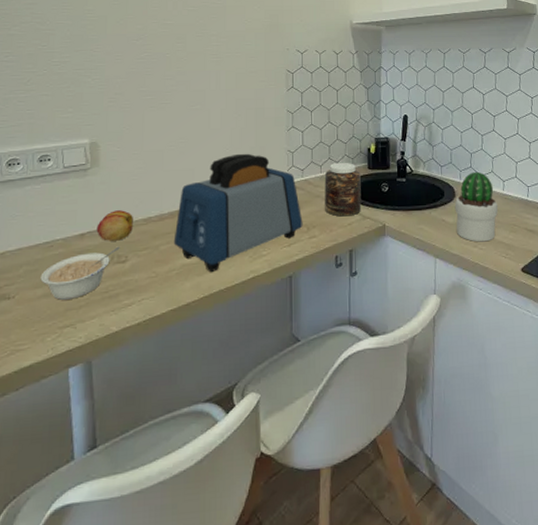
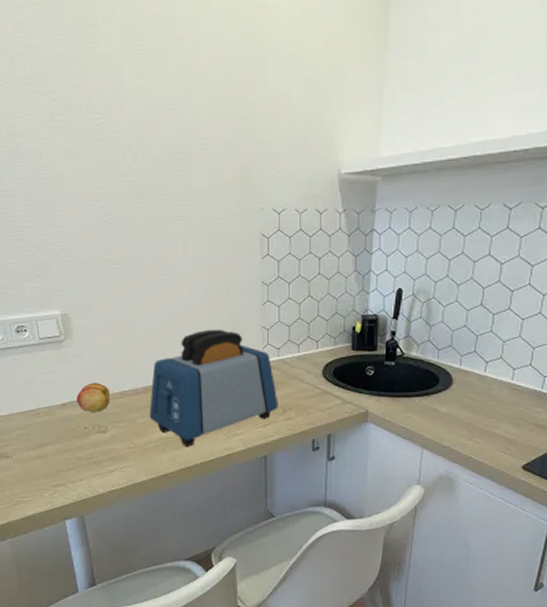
legume: present [40,246,120,300] -> none [32,417,100,462]
jar: present [324,162,362,217] -> none [302,341,343,400]
potted cactus: present [454,171,499,242] -> none [450,357,504,435]

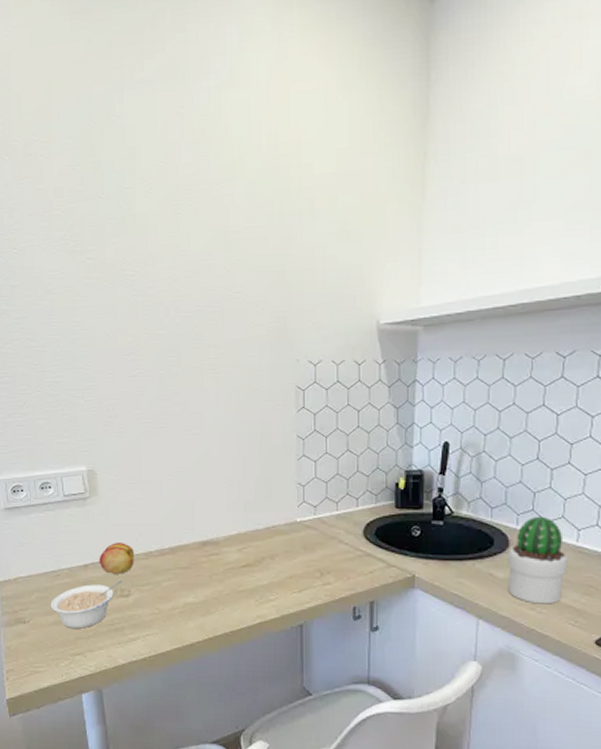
legume: none [32,417,100,462] -> present [50,579,123,629]
toaster: present [149,329,279,448] -> none [175,485,315,614]
potted cactus: none [450,357,504,435] -> present [507,516,569,604]

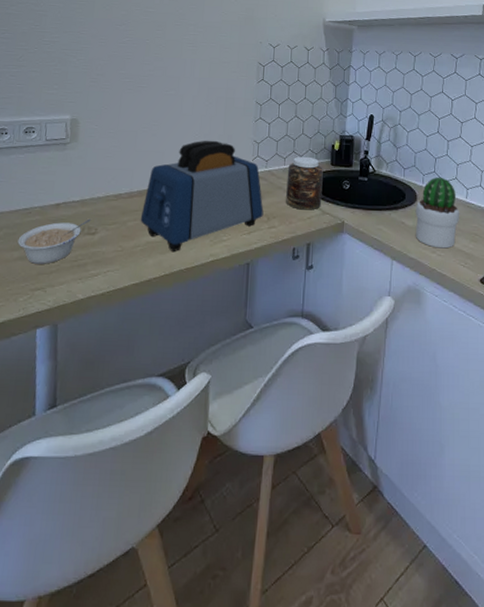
fruit: present [99,543,134,574] -> none [71,184,105,213]
toaster: none [175,485,315,614] -> present [140,140,264,253]
jar: none [341,499,386,563] -> present [286,156,323,210]

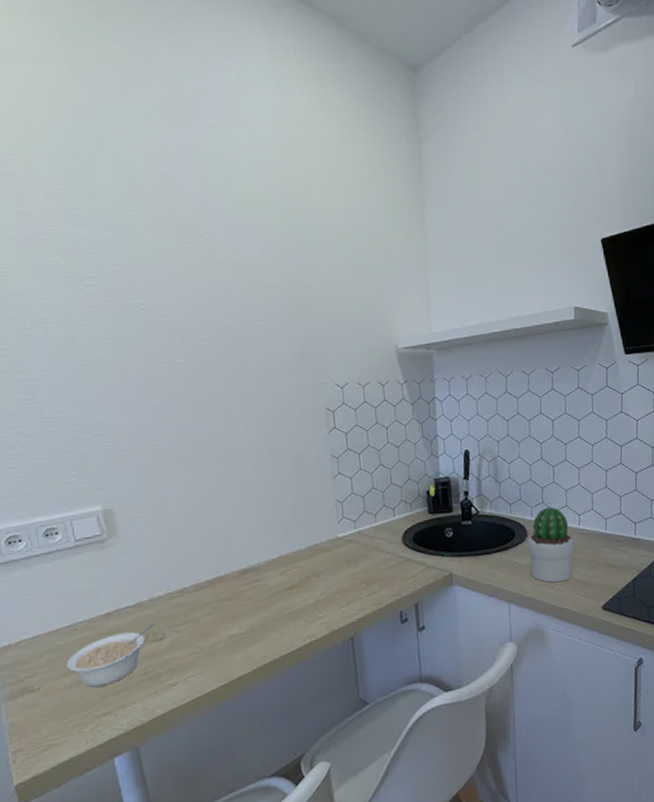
toaster: present [140,140,264,253] -> none [215,507,361,642]
jar: present [286,156,323,210] -> none [380,508,425,569]

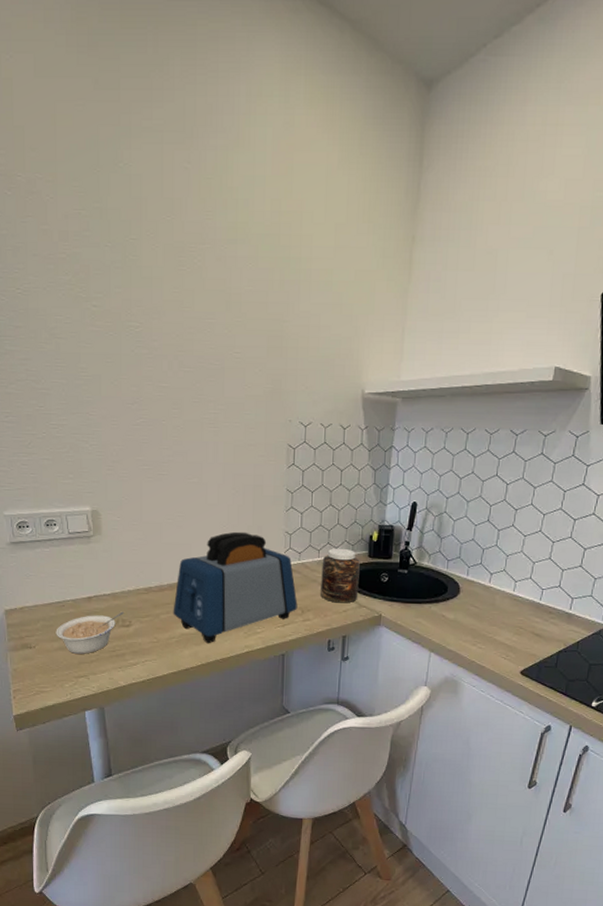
toaster: none [215,507,361,642] -> present [173,531,298,644]
jar: none [380,508,425,569] -> present [321,548,360,603]
potted cactus: present [527,506,575,583] -> none [456,569,506,641]

